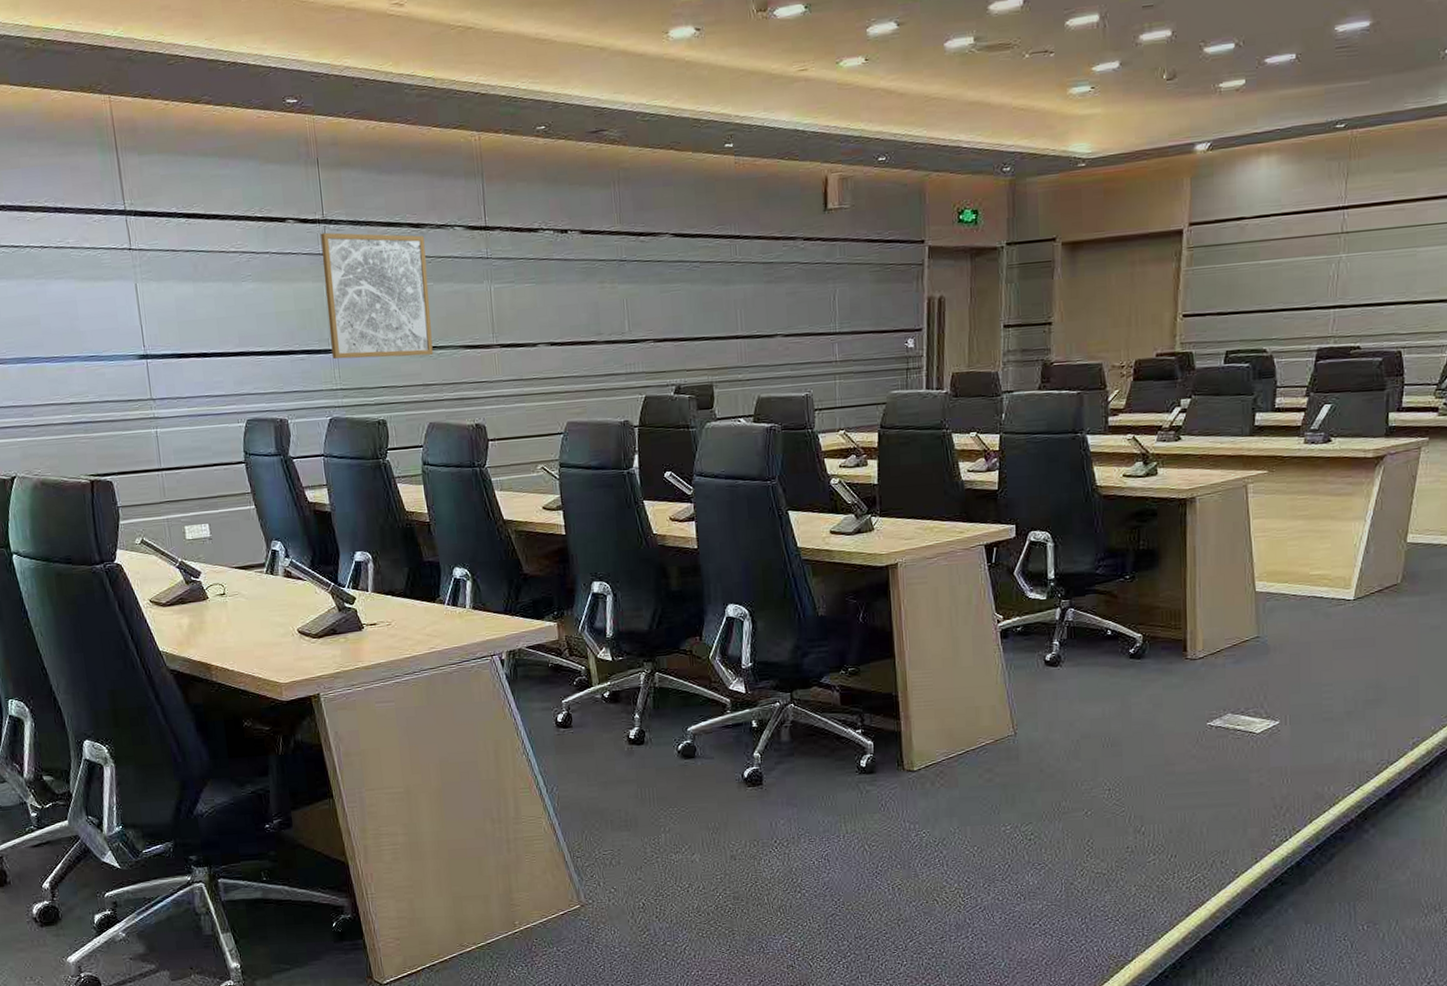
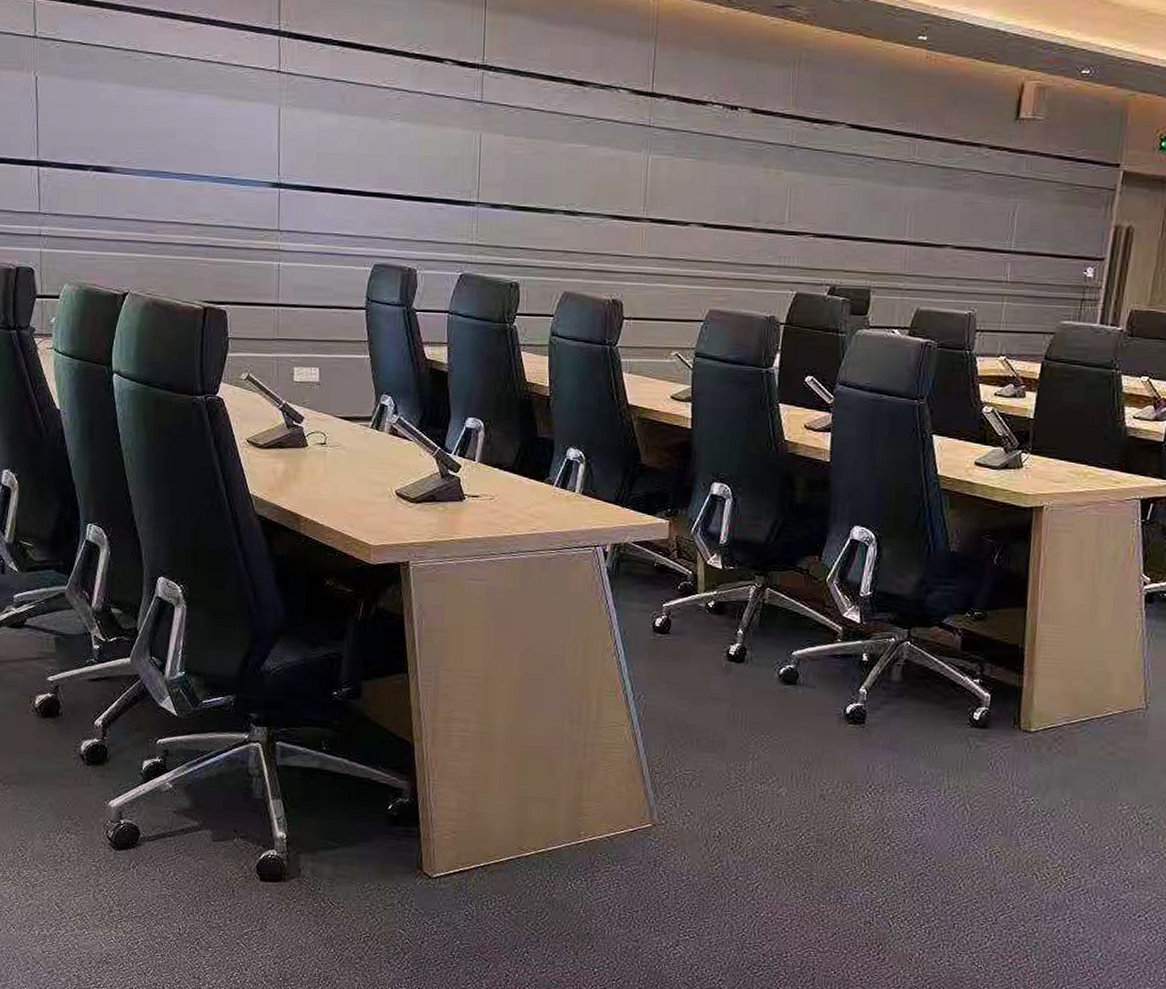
wall art: present [321,232,433,359] -> none [472,79,585,220]

